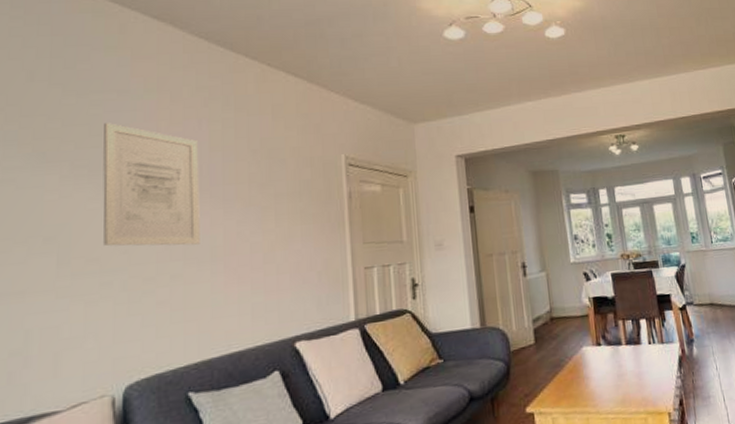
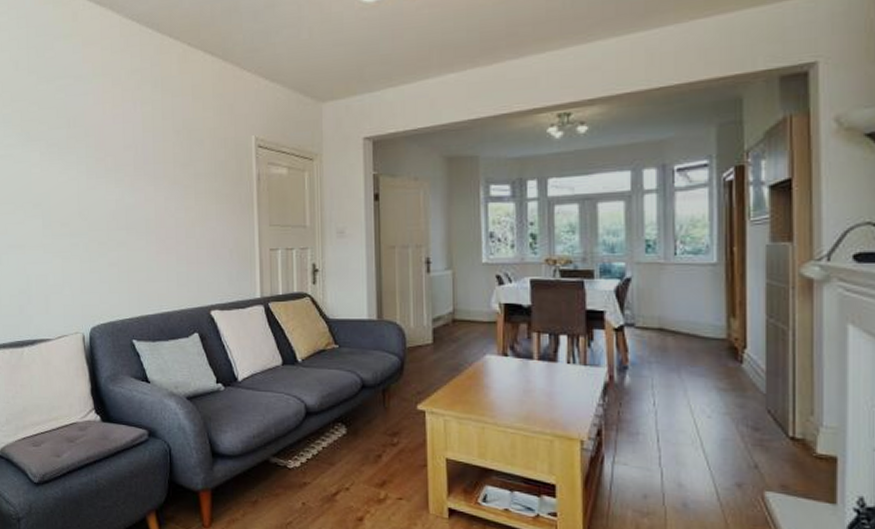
wall art: present [103,123,200,247] -> none [66,106,138,217]

